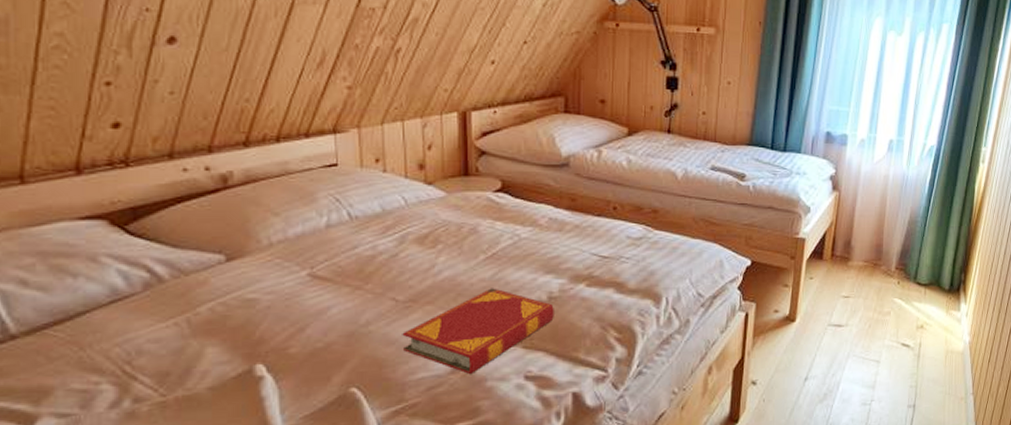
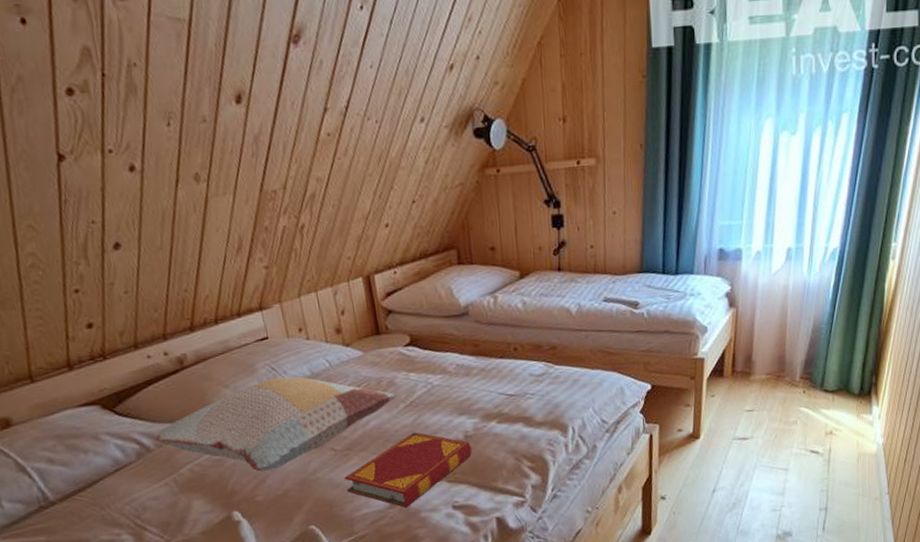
decorative pillow: none [171,209,478,319] -> present [154,376,397,472]

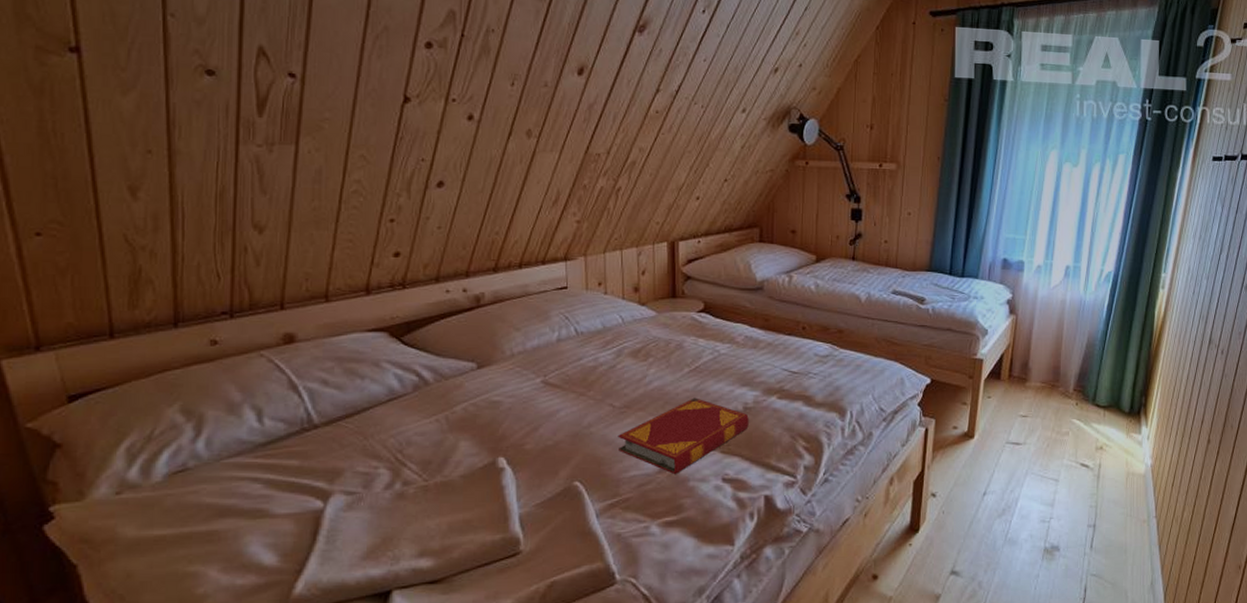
decorative pillow: present [154,376,397,472] -> none [435,326,683,420]

